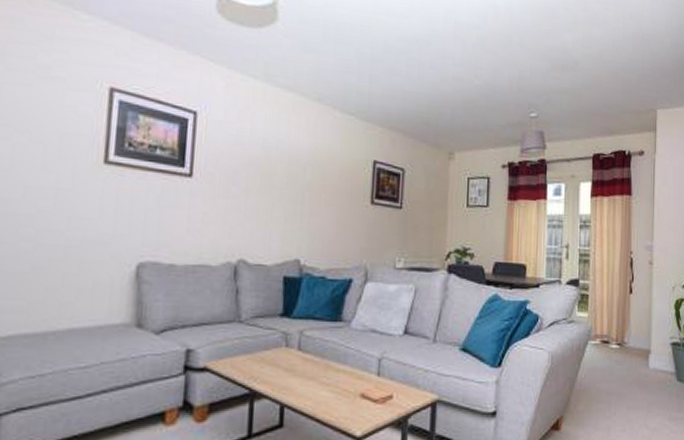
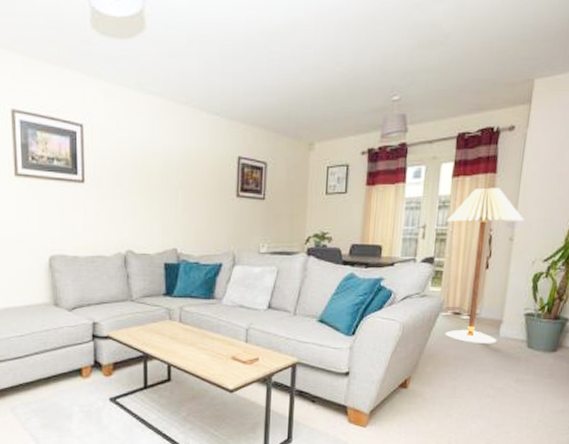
floor lamp: none [588,209,661,376] -> present [445,187,525,343]

